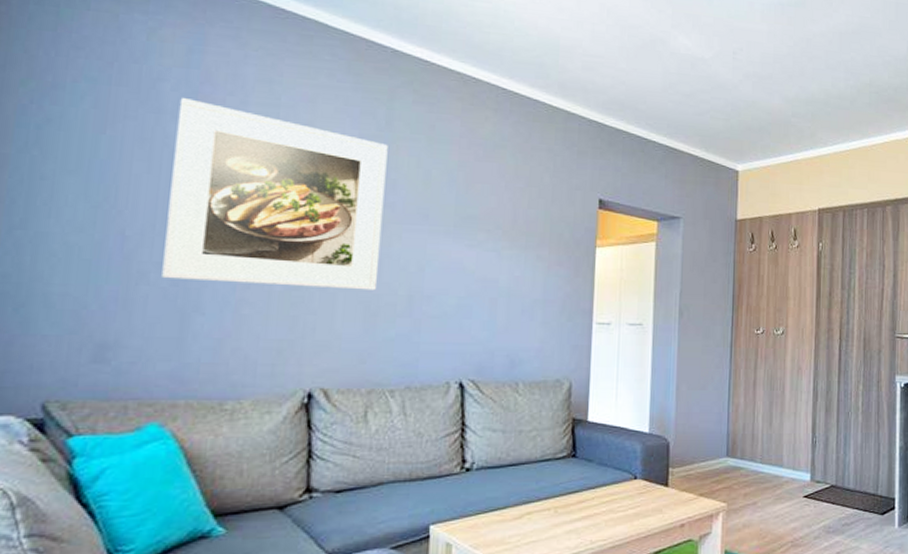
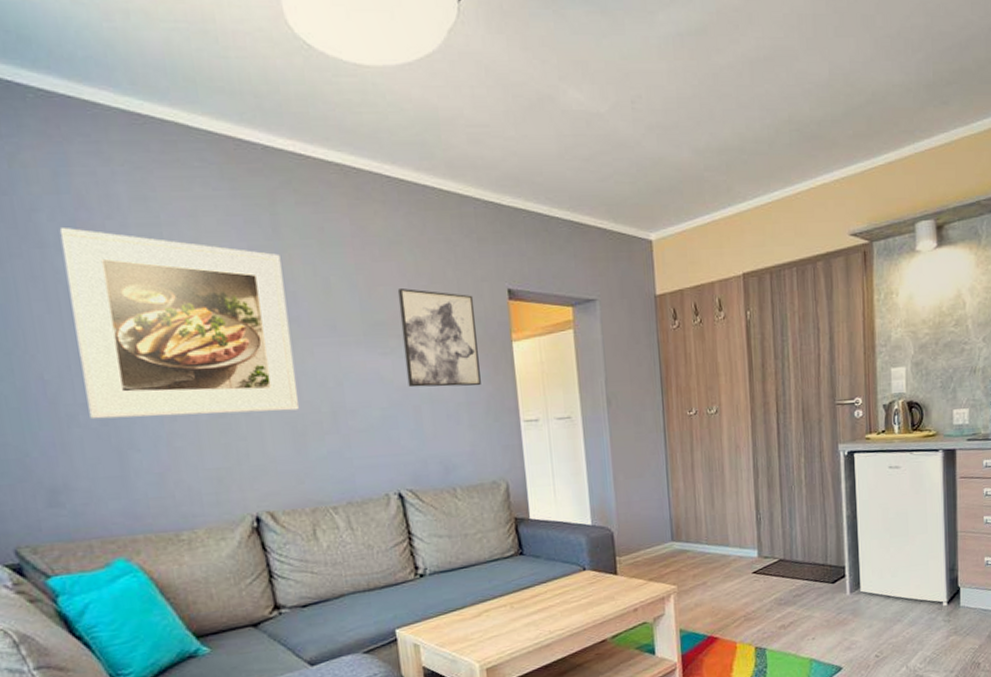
wall art: none [488,188,566,286] -> present [397,288,481,388]

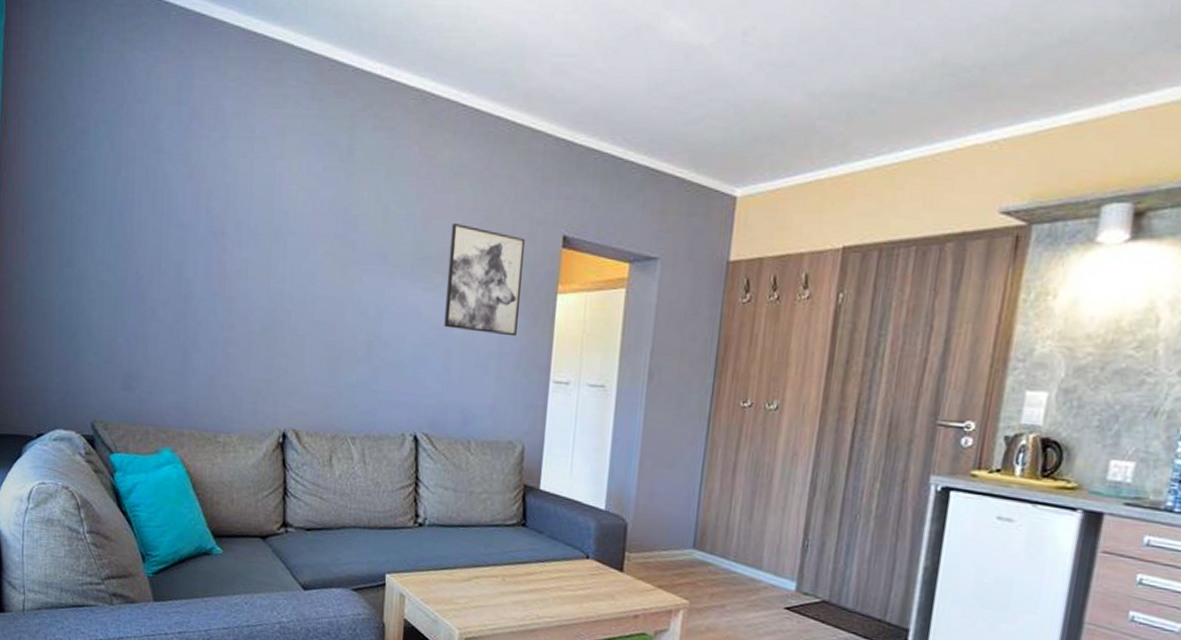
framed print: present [59,228,299,420] -> none [167,136,350,335]

